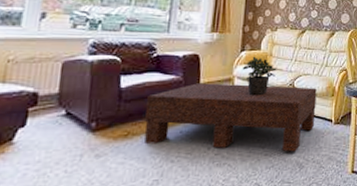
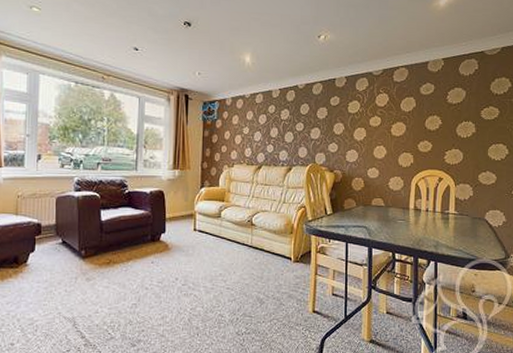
coffee table: present [145,83,317,152] -> none [123,218,275,287]
potted plant: present [242,56,277,96] -> none [202,192,235,231]

